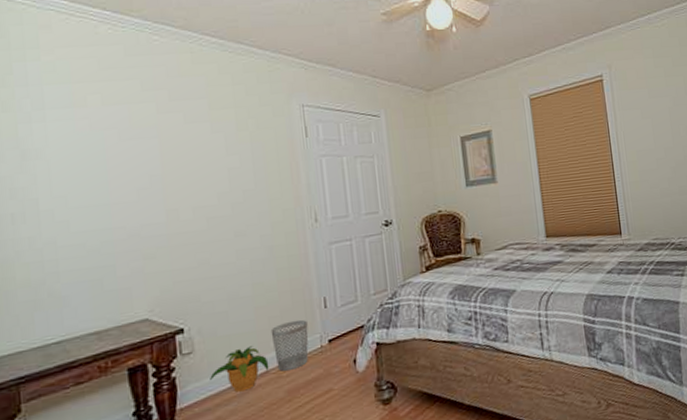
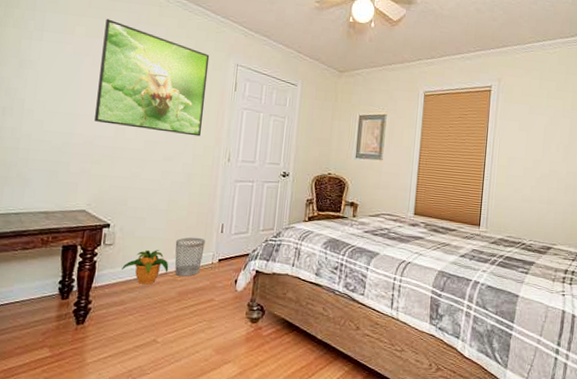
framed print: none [125,79,275,208] -> present [94,19,210,137]

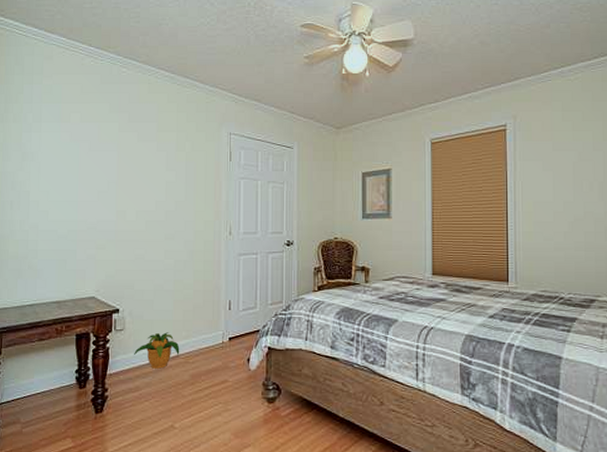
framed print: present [94,19,210,137] -> none [96,102,202,212]
wastebasket: present [174,237,205,277] -> none [184,316,214,358]

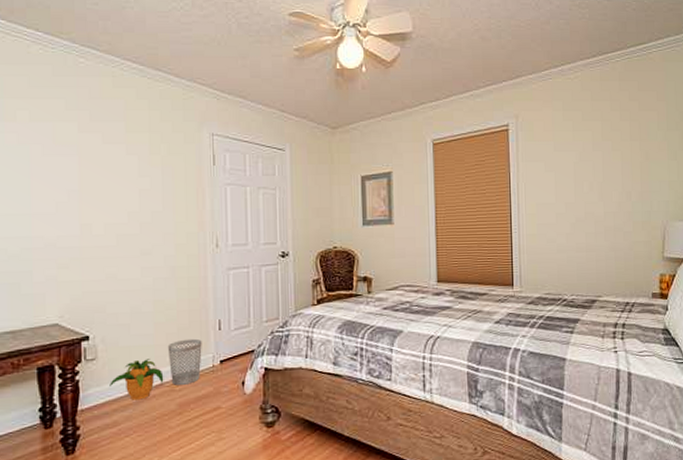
wastebasket: none [184,316,214,358] -> present [167,338,202,385]

